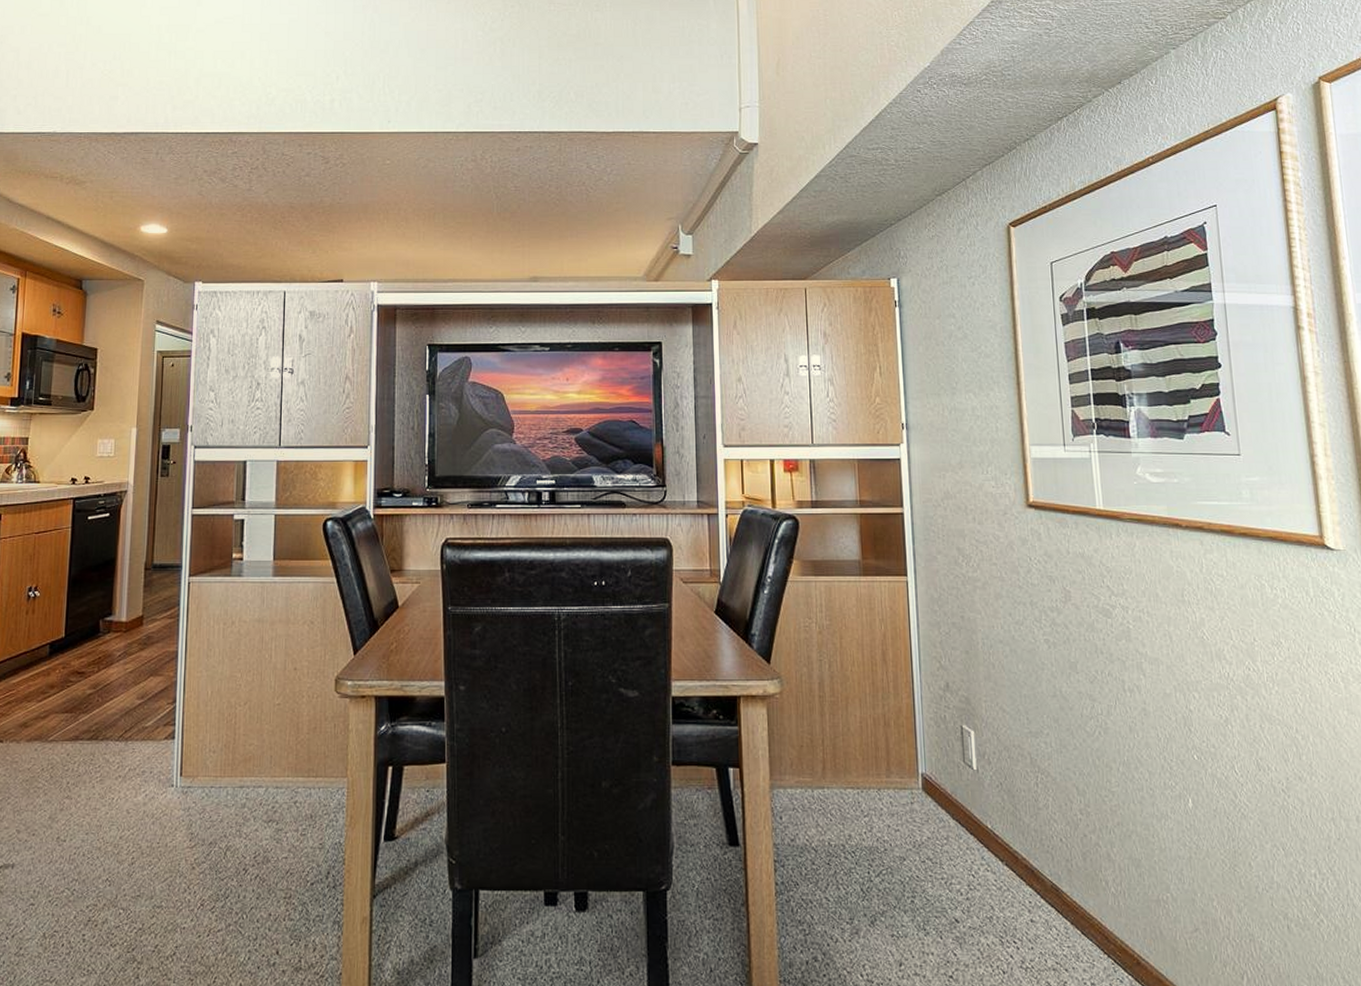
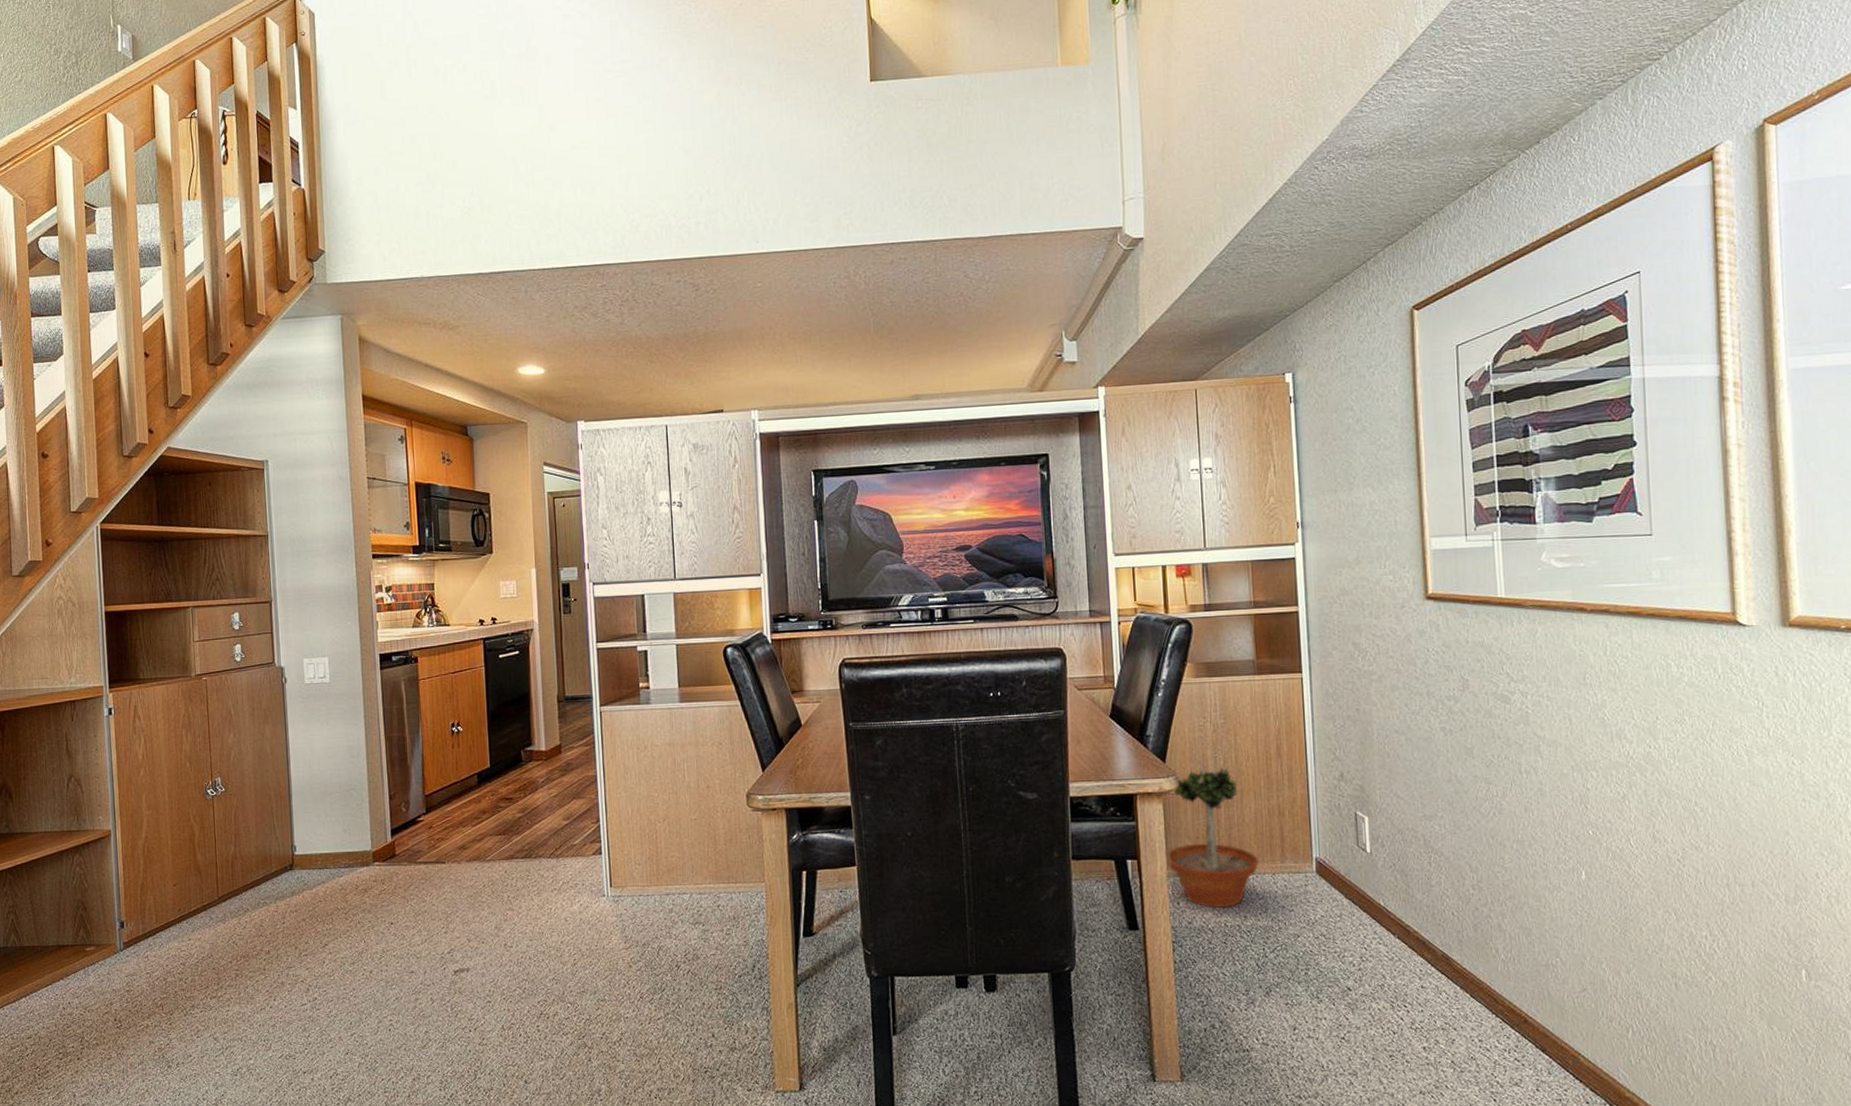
potted tree: none [770,653,864,824] -> present [1167,750,1259,908]

